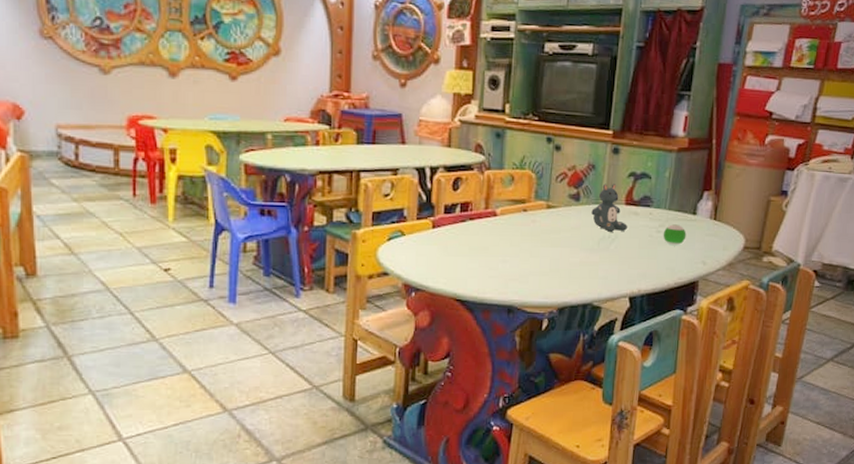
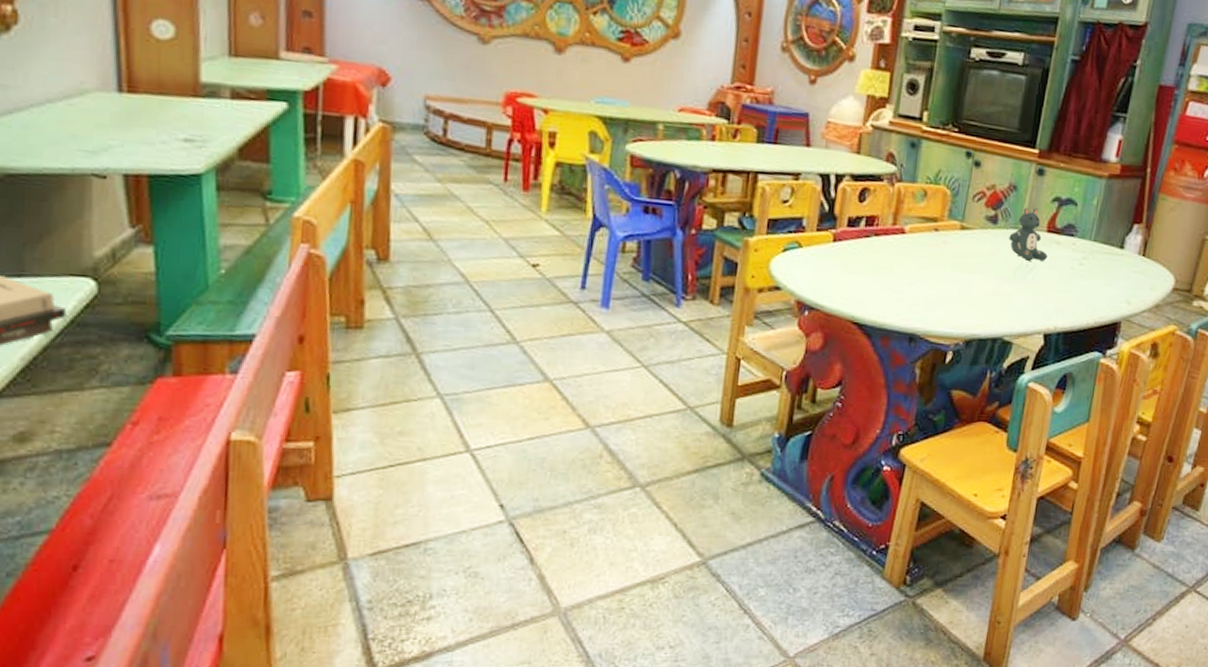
toy ball: present [663,224,686,246] -> none [1085,257,1112,282]

